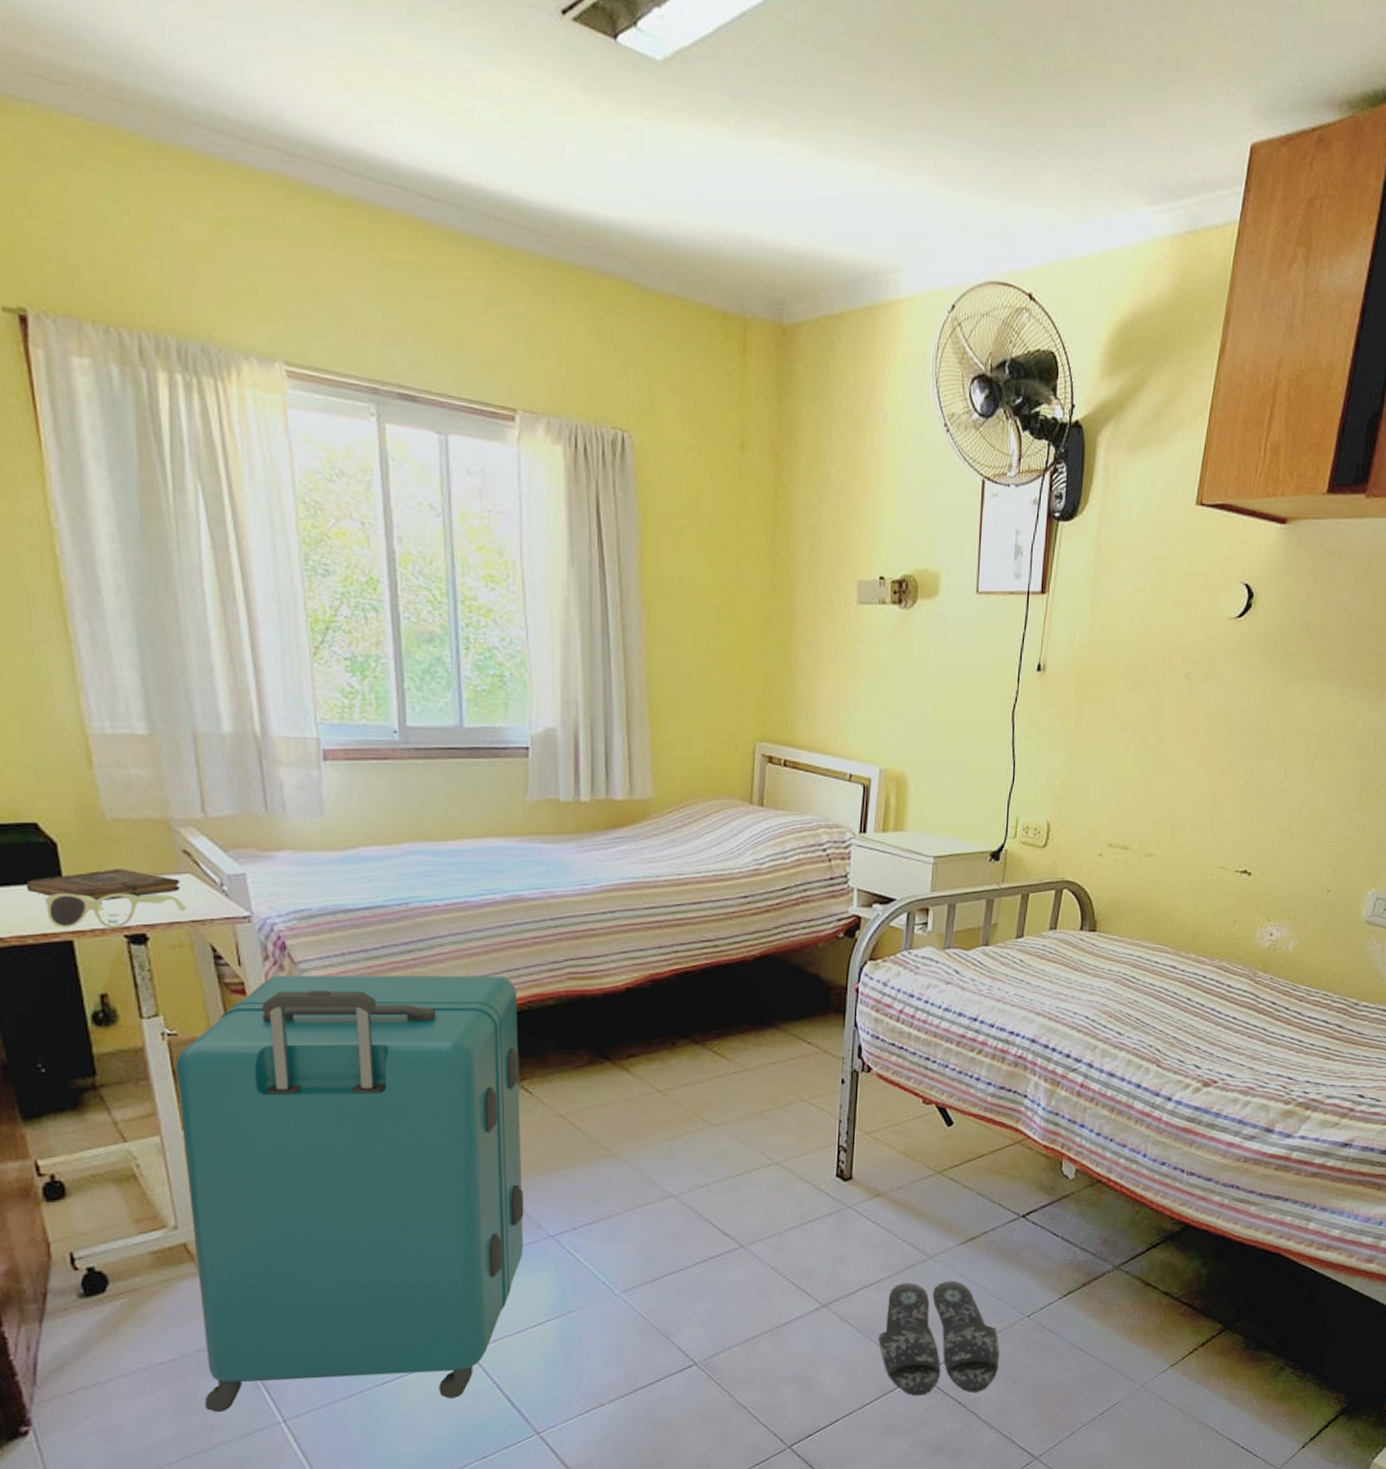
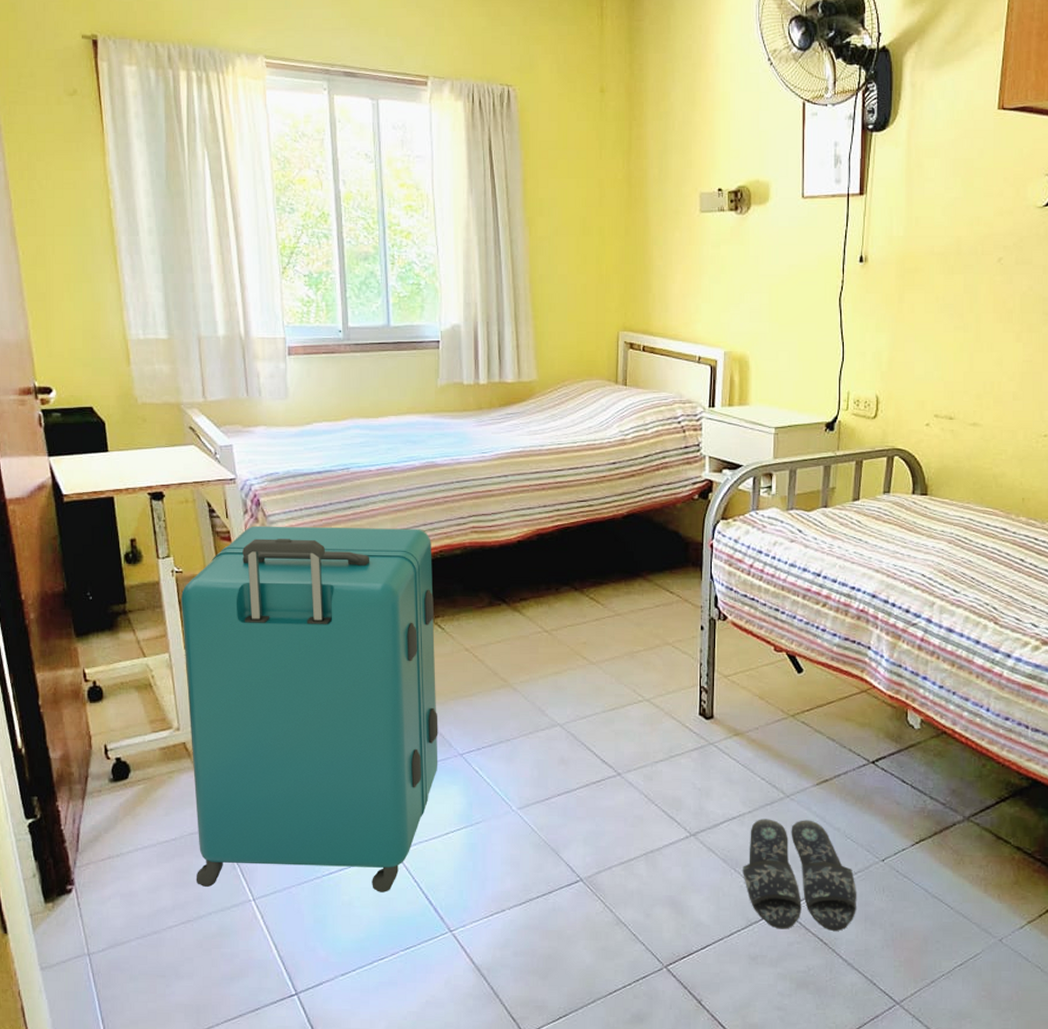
book: present [26,868,180,900] -> none [84,441,187,466]
spectacles: present [45,892,186,929] -> none [96,460,190,488]

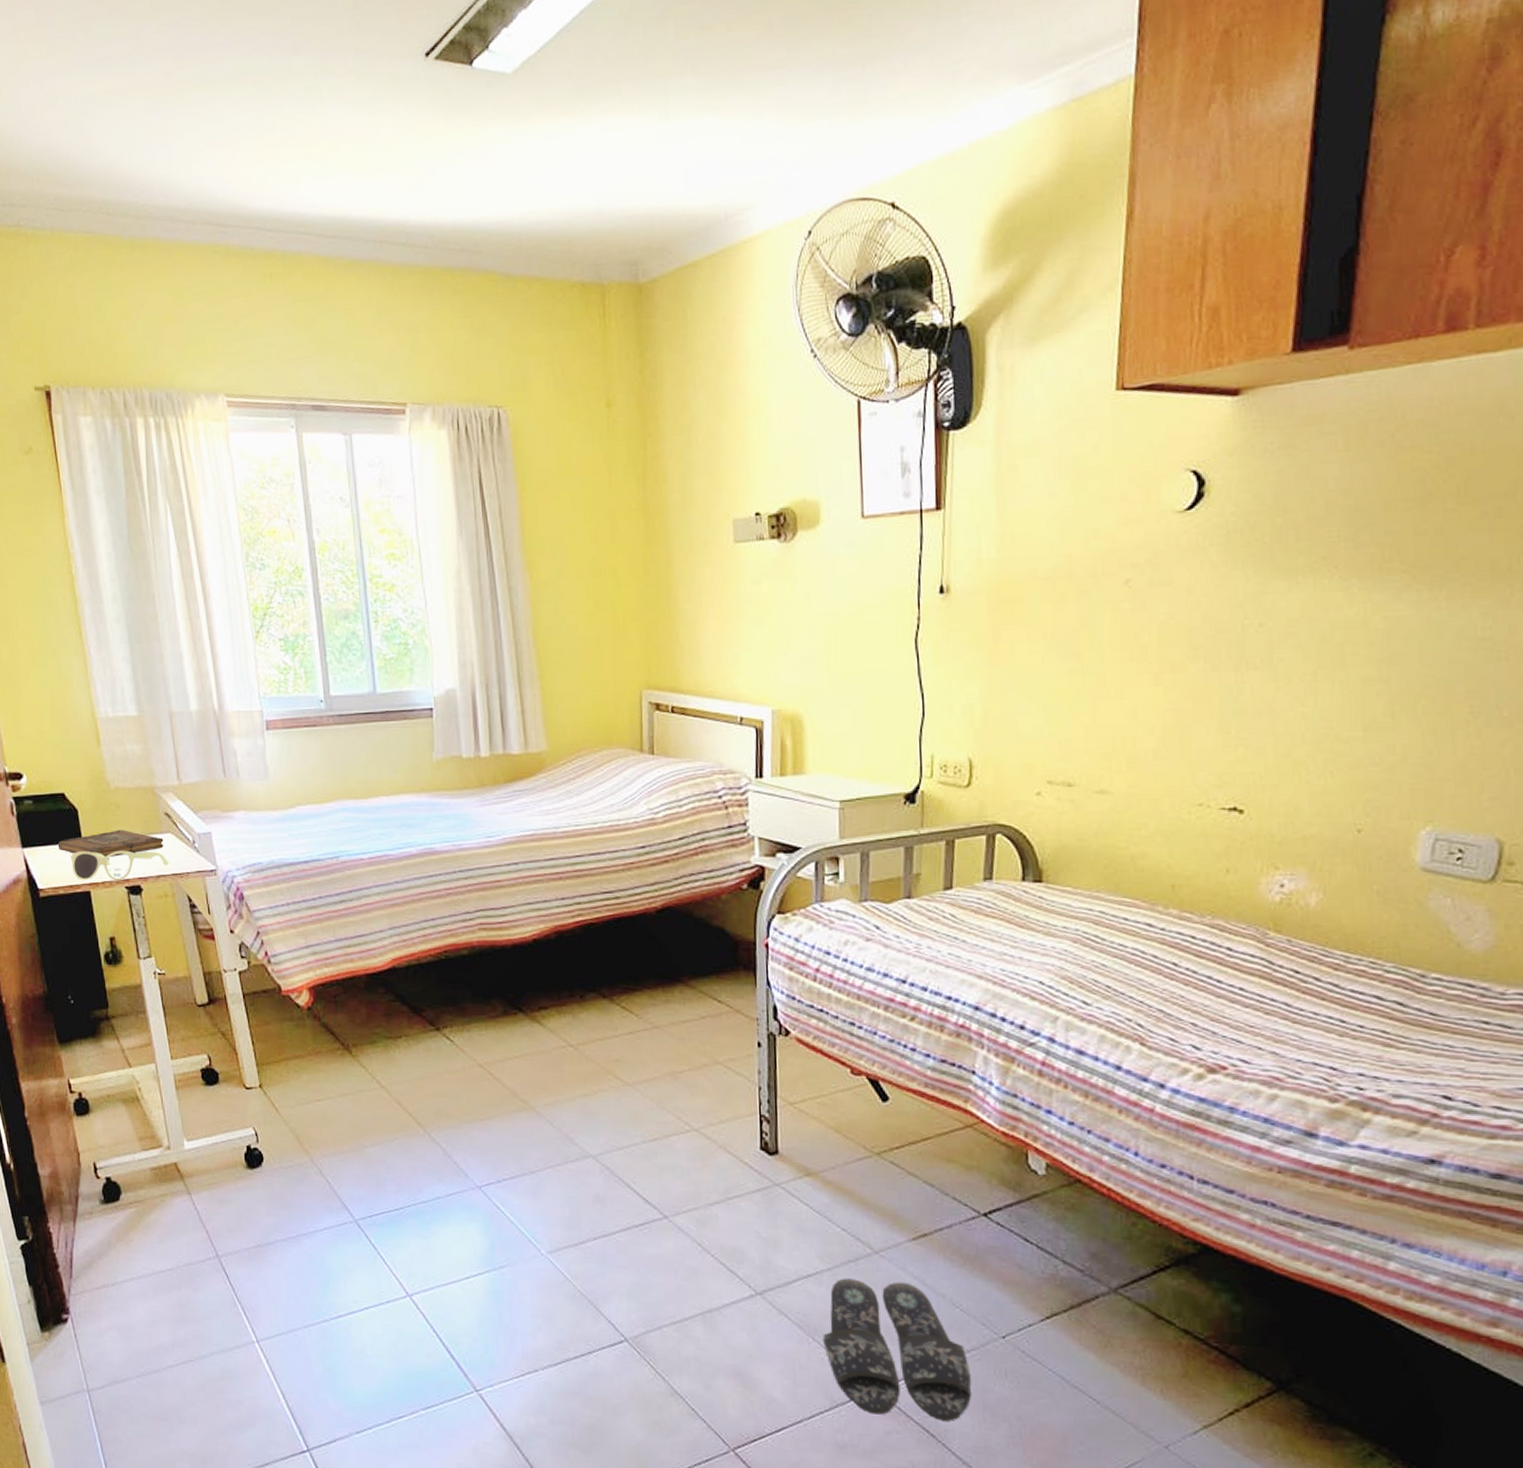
book: none [84,441,187,466] -> present [58,830,164,857]
spectacles: none [96,460,190,488] -> present [71,850,168,881]
suitcase: present [181,525,438,892] -> none [165,922,454,1342]

